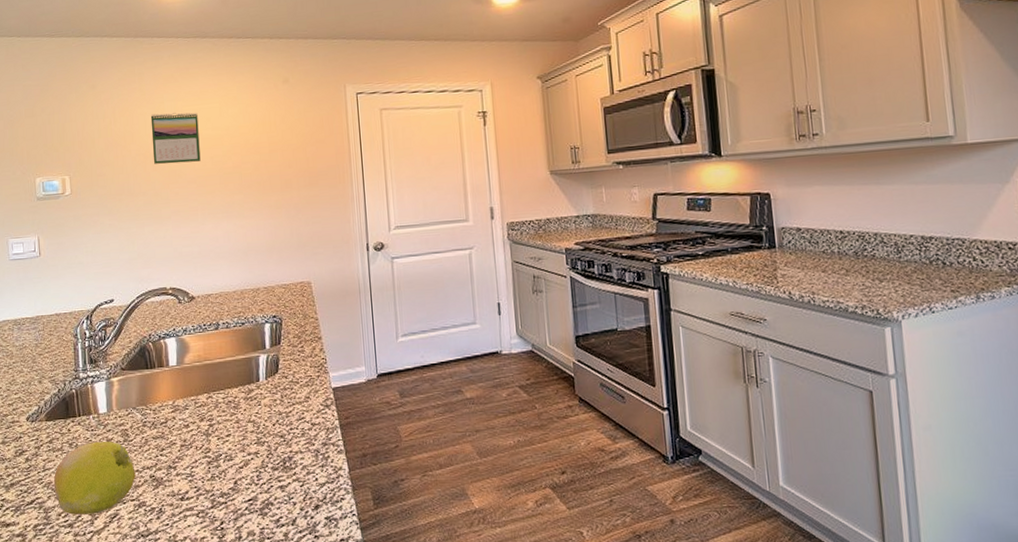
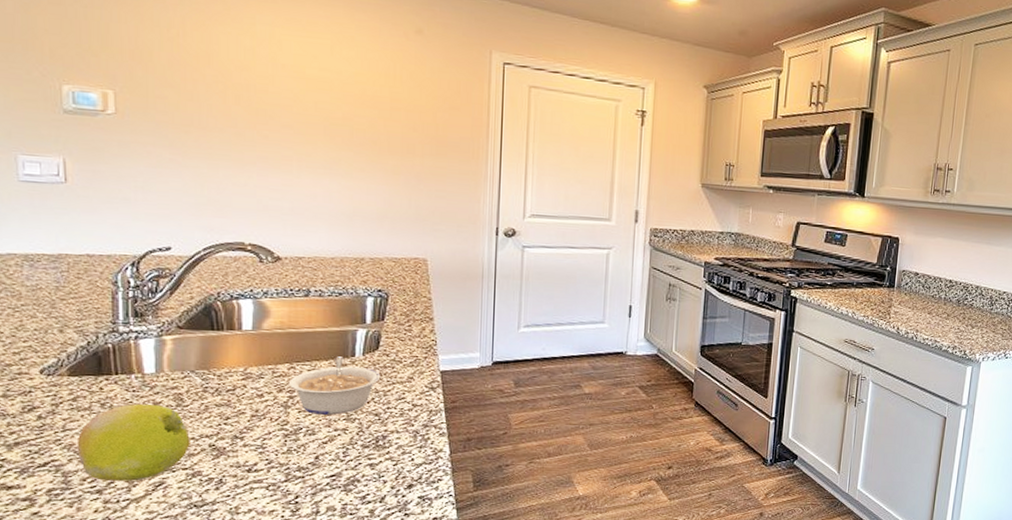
calendar: present [150,112,201,164] -> none [236,36,301,104]
legume: none [208,382,282,440] -> present [288,356,381,415]

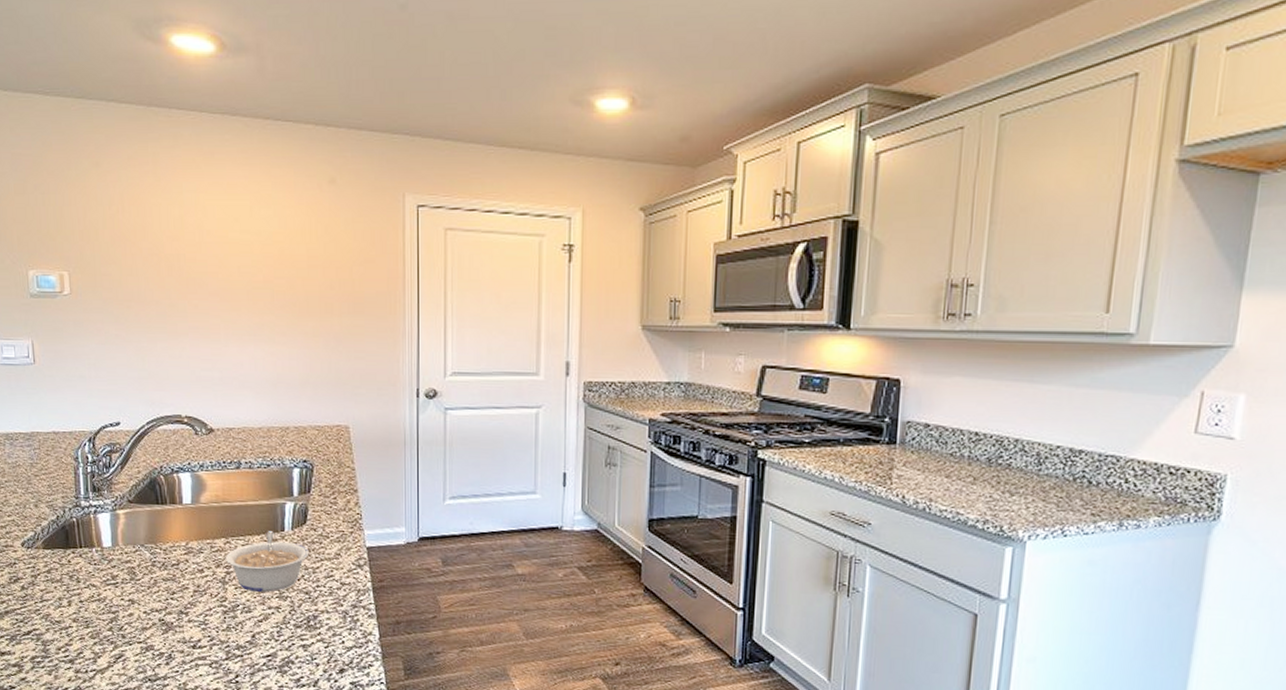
fruit: present [76,404,192,481] -> none [52,577,144,653]

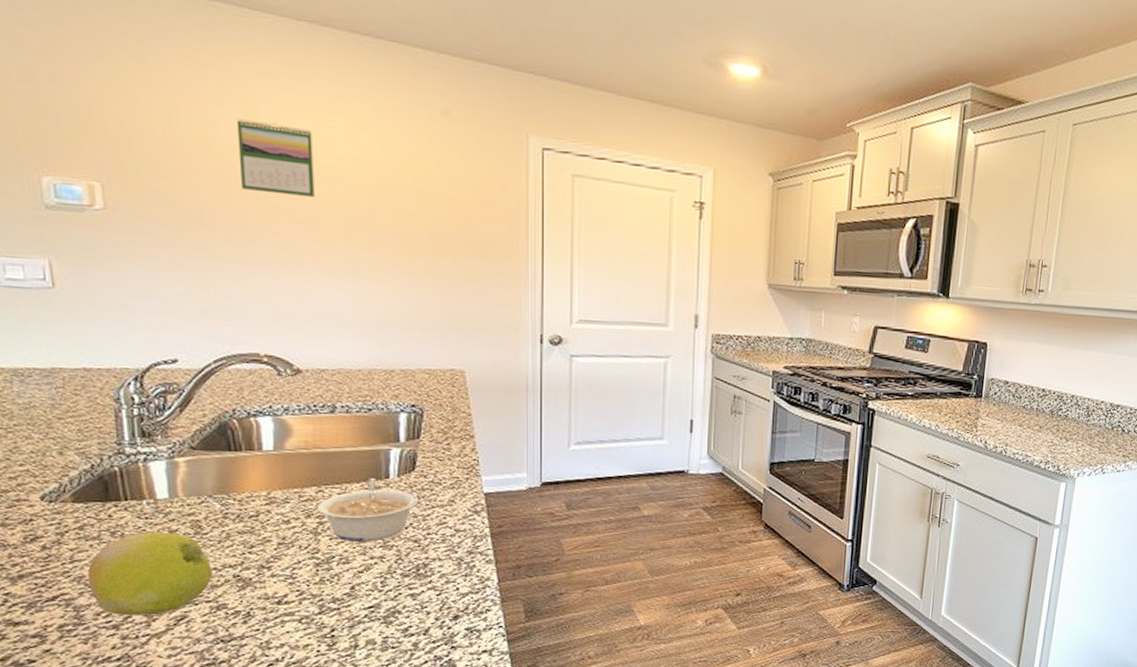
fruit: none [52,577,144,653] -> present [87,532,214,615]
calendar: none [166,206,225,270] -> present [236,118,315,197]

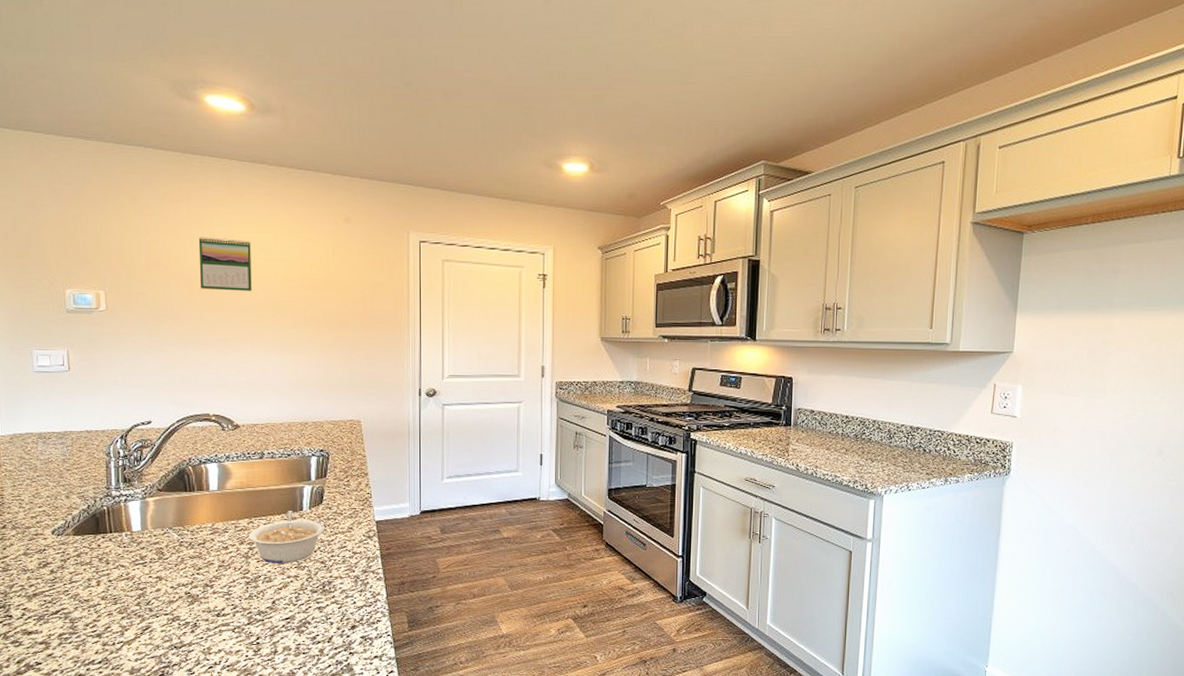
fruit: present [87,532,214,615] -> none [81,557,171,626]

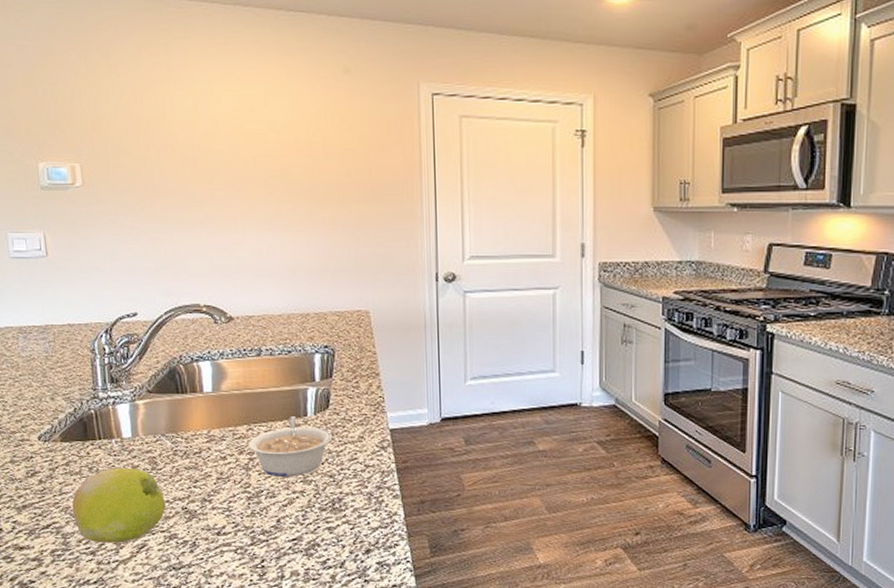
fruit: none [81,557,171,626] -> present [71,467,167,543]
calendar: present [198,237,252,291] -> none [179,96,241,160]

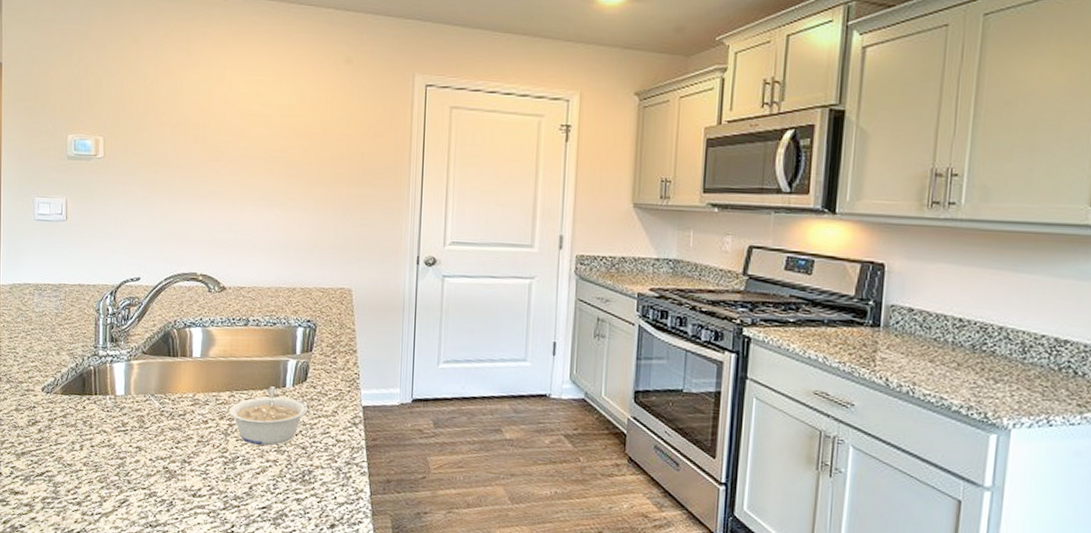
fruit: present [71,467,167,543] -> none [64,423,150,497]

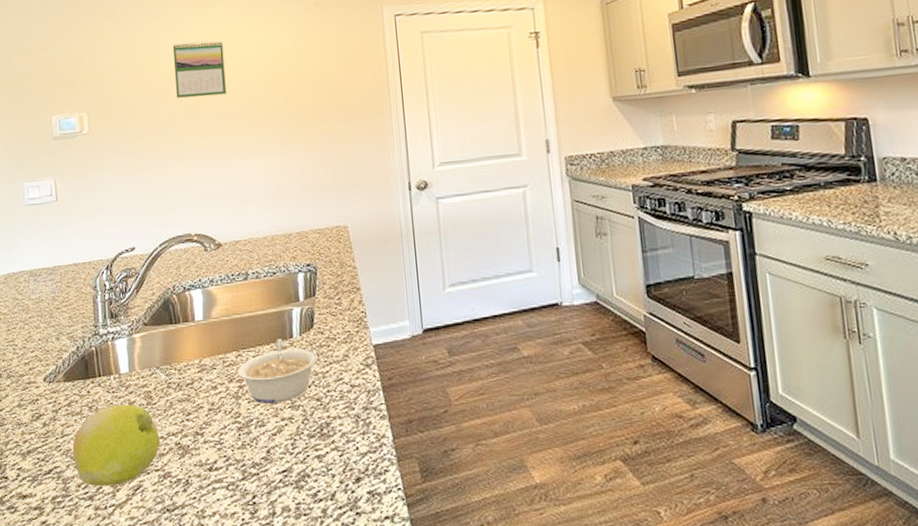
fruit: none [64,423,150,497] -> present [72,404,161,486]
calendar: none [194,79,247,139] -> present [172,41,227,98]

